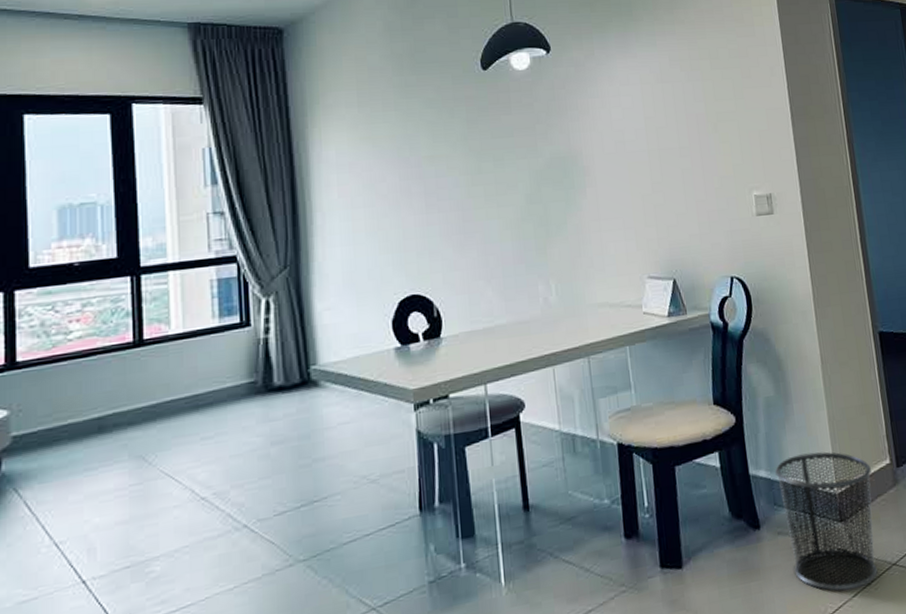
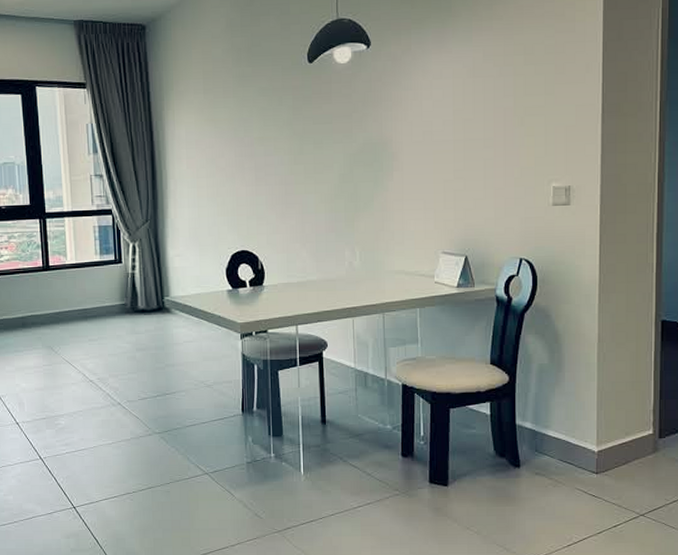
waste bin: present [775,451,878,592] -> none [540,414,633,528]

